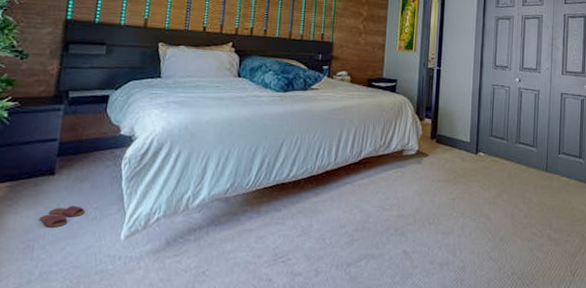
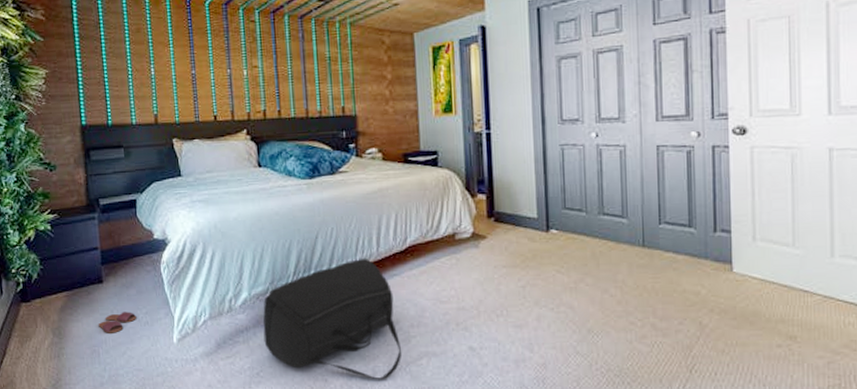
duffel bag: none [215,167,345,280] -> present [263,259,402,380]

